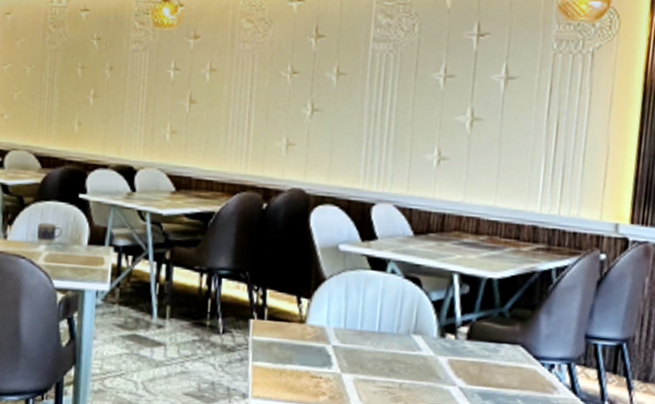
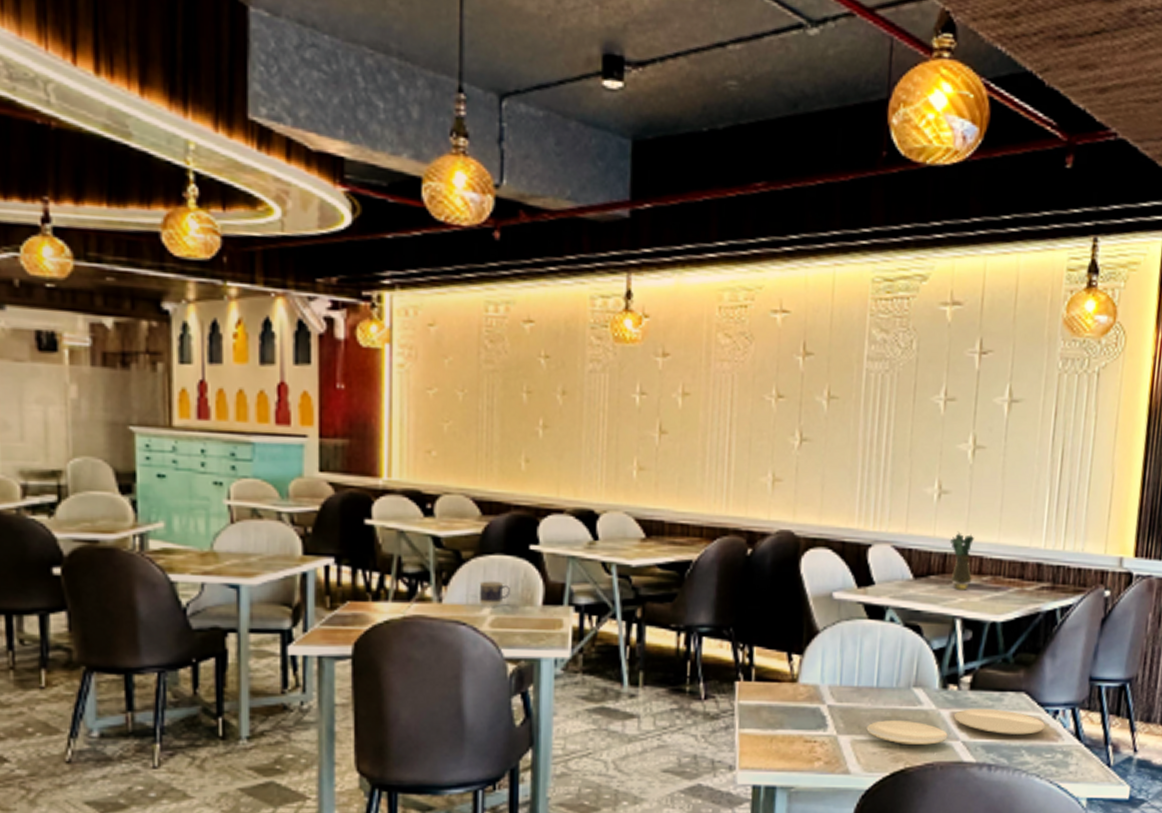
plate: none [368,362,445,388] -> present [866,720,948,746]
vase: none [448,194,471,248] -> present [949,531,974,590]
plate: none [452,357,542,386] -> present [954,708,1046,735]

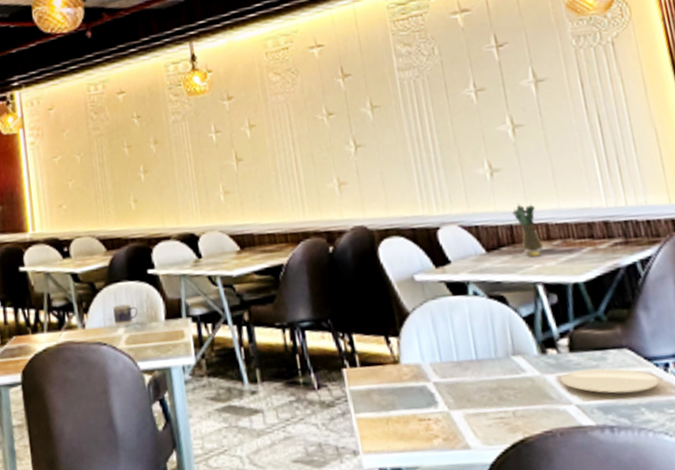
plate: present [866,720,948,746] -> none [476,389,560,415]

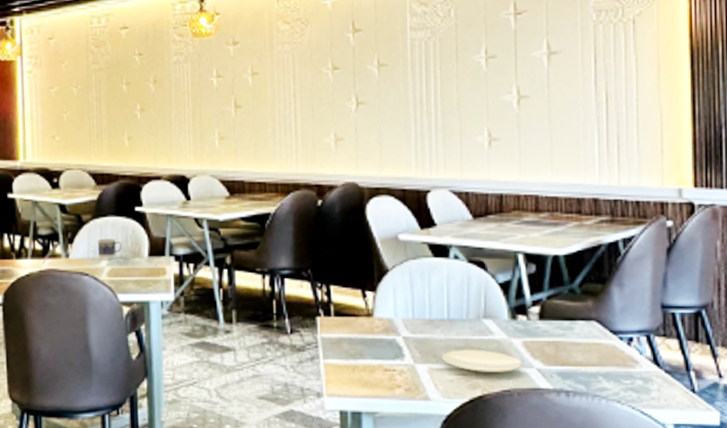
plate: none [476,389,560,415] -> present [442,350,522,373]
vase: present [512,203,543,258] -> none [504,174,530,227]
plate: present [561,368,660,394] -> none [527,337,621,362]

